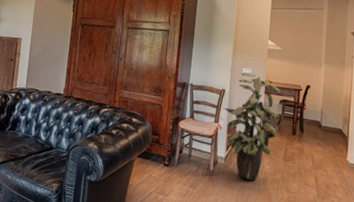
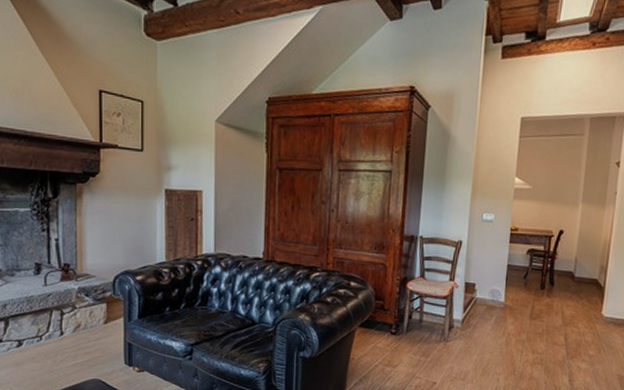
indoor plant: present [224,73,282,181] -> none [461,219,530,344]

